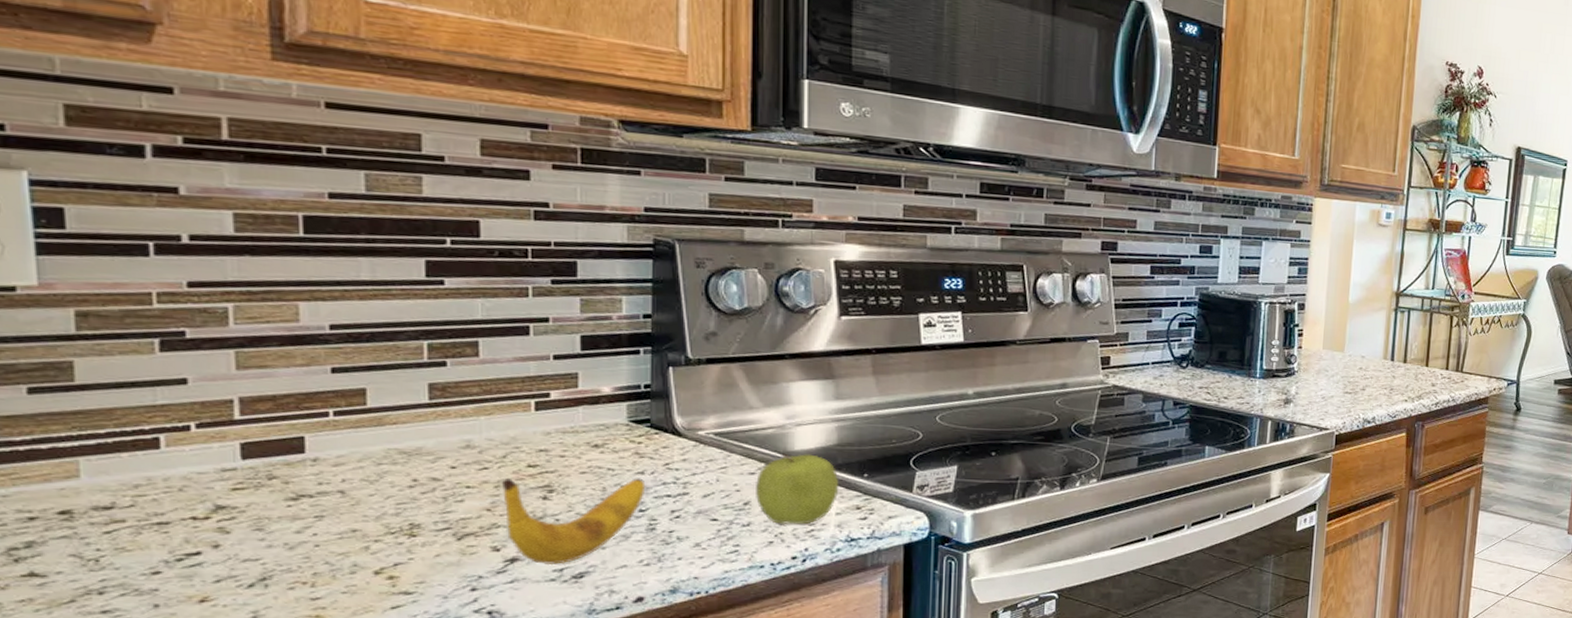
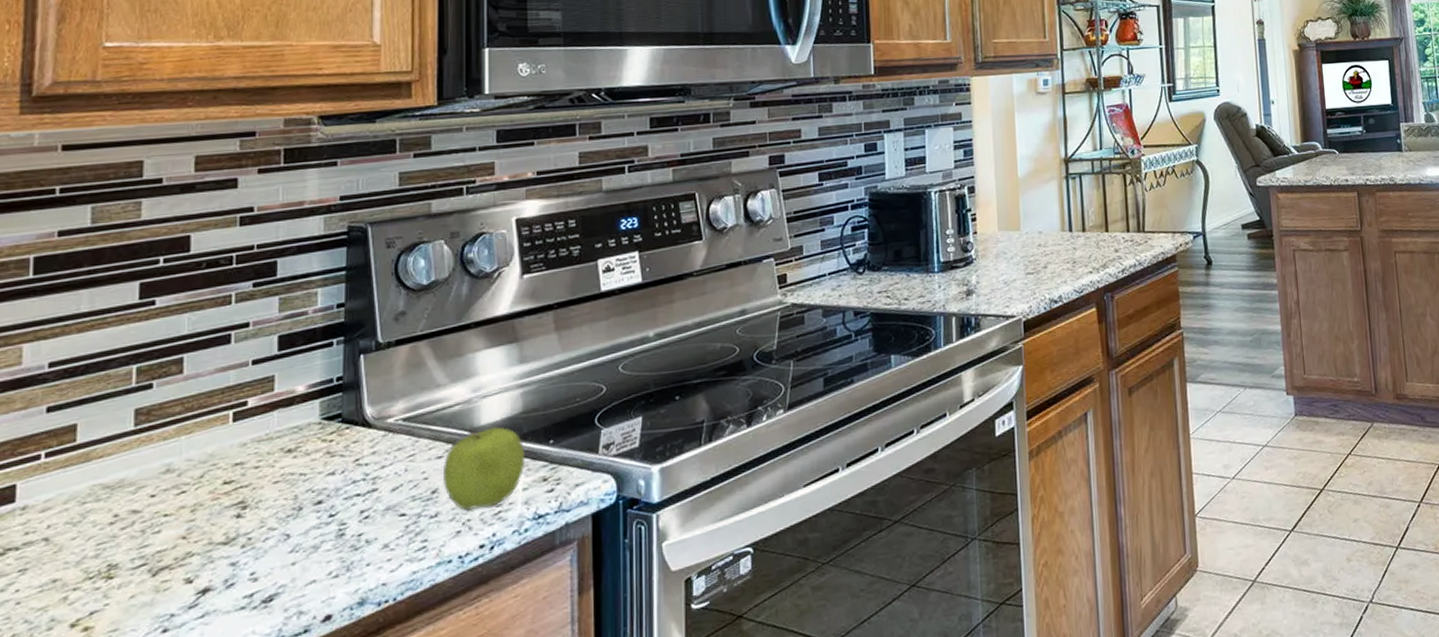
banana: present [502,477,646,566] -> none [198,479,336,592]

